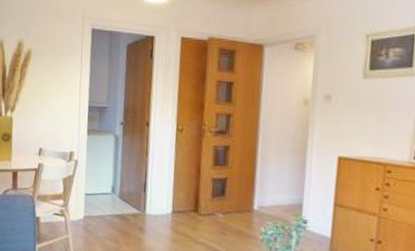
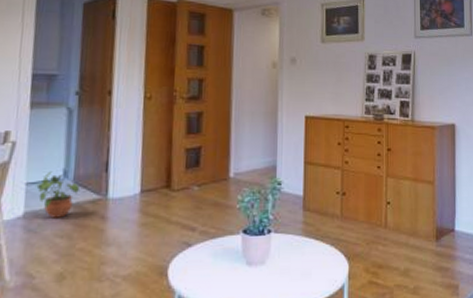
potted plant: none [92,186,124,225] -> present [36,171,79,218]

